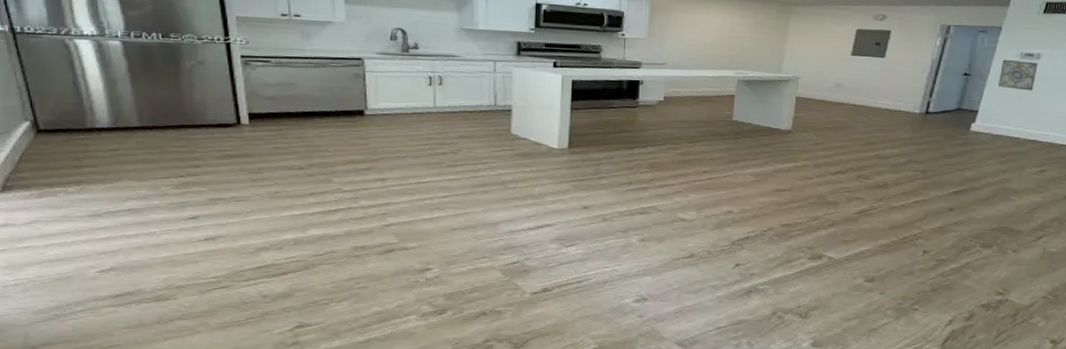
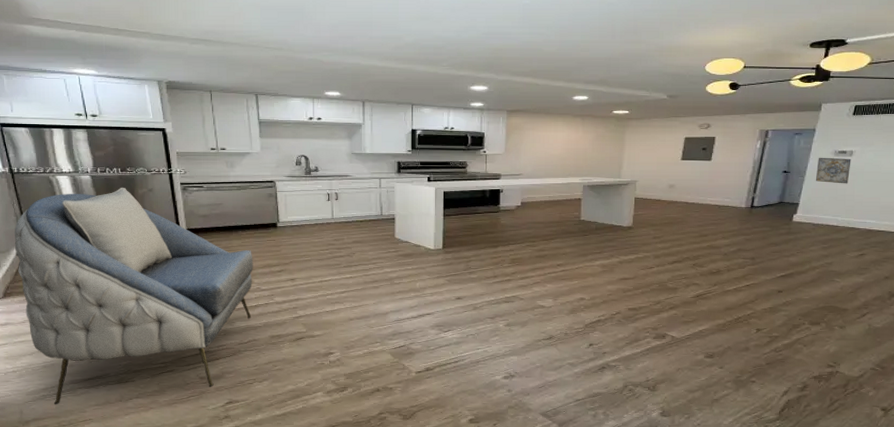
armchair: none [16,57,333,327] -> present [14,187,253,405]

